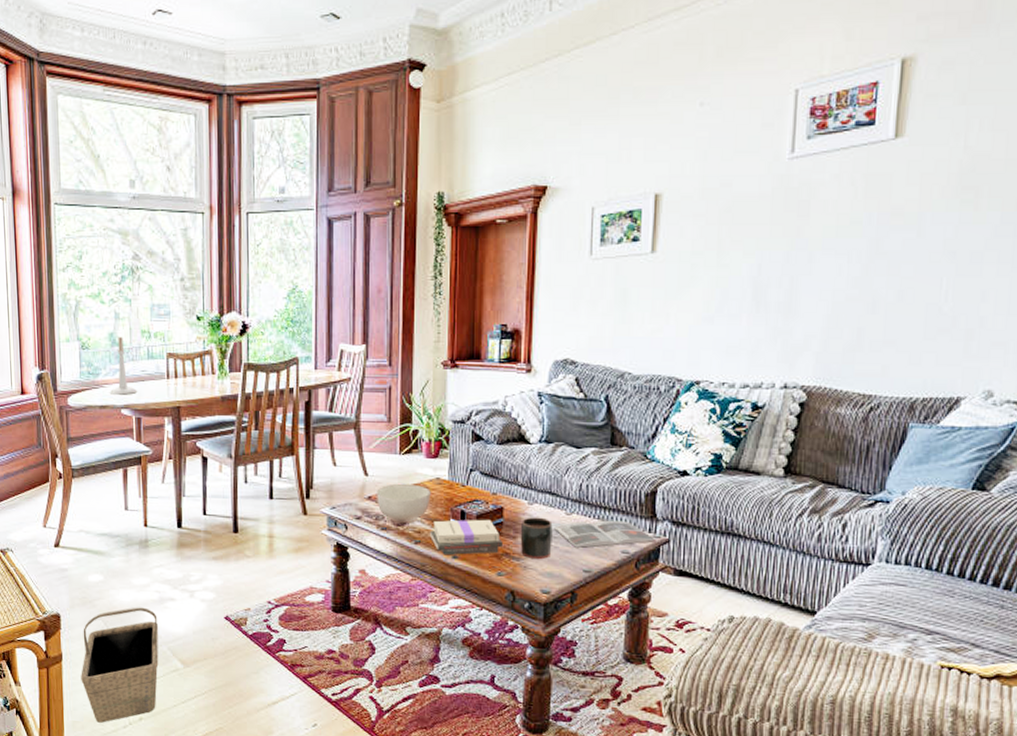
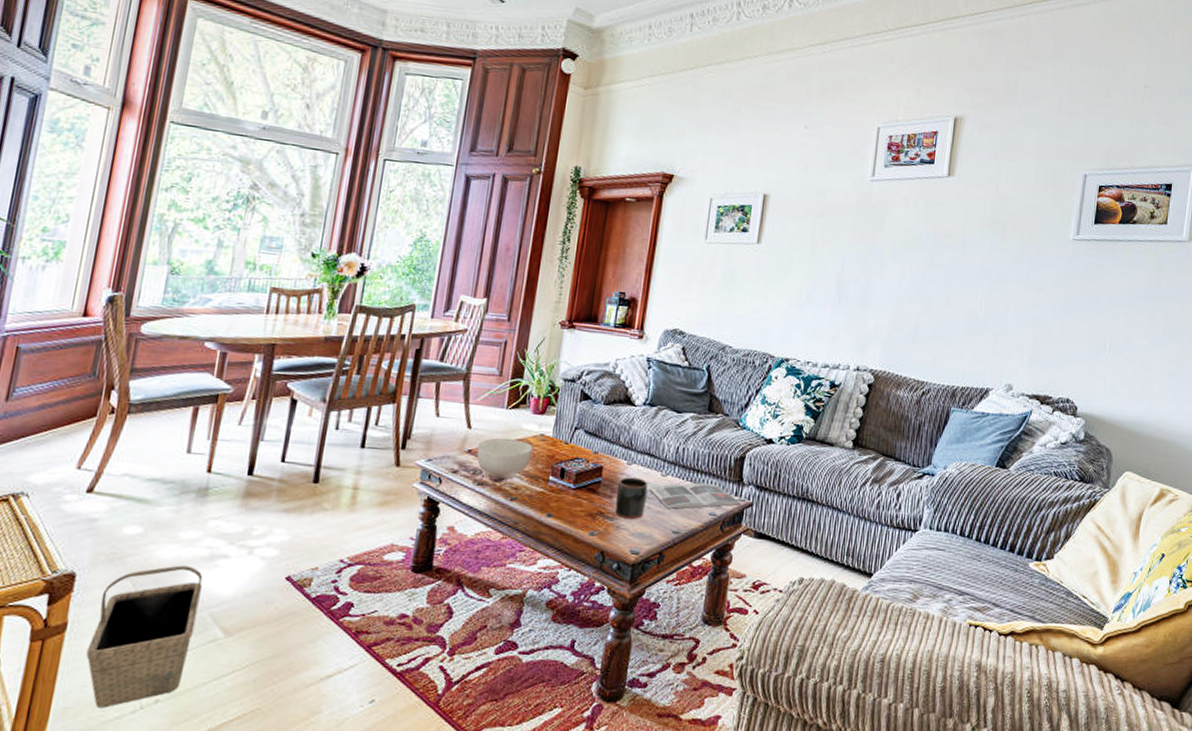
candlestick: present [109,336,137,395] -> none [194,265,228,327]
books: present [429,519,502,556] -> none [526,477,599,514]

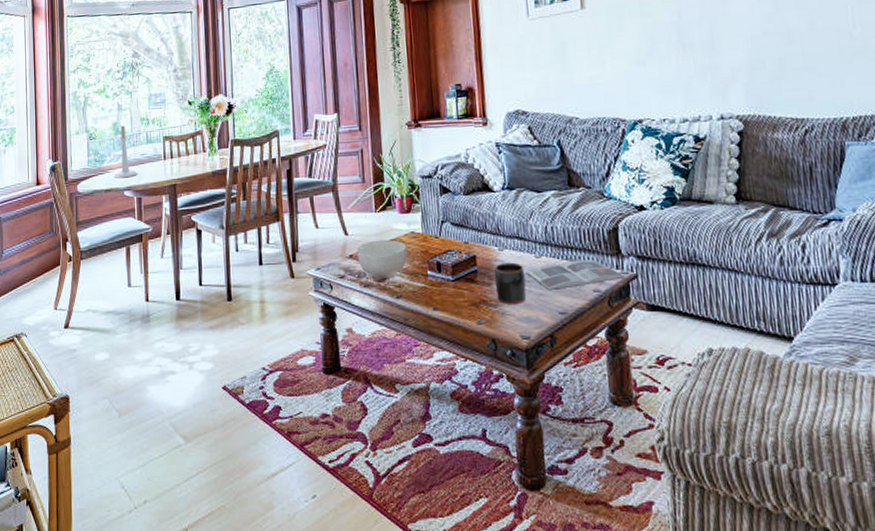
basket: present [86,565,203,708] -> none [88,383,162,509]
candlestick: none [194,265,228,327] -> present [113,125,137,179]

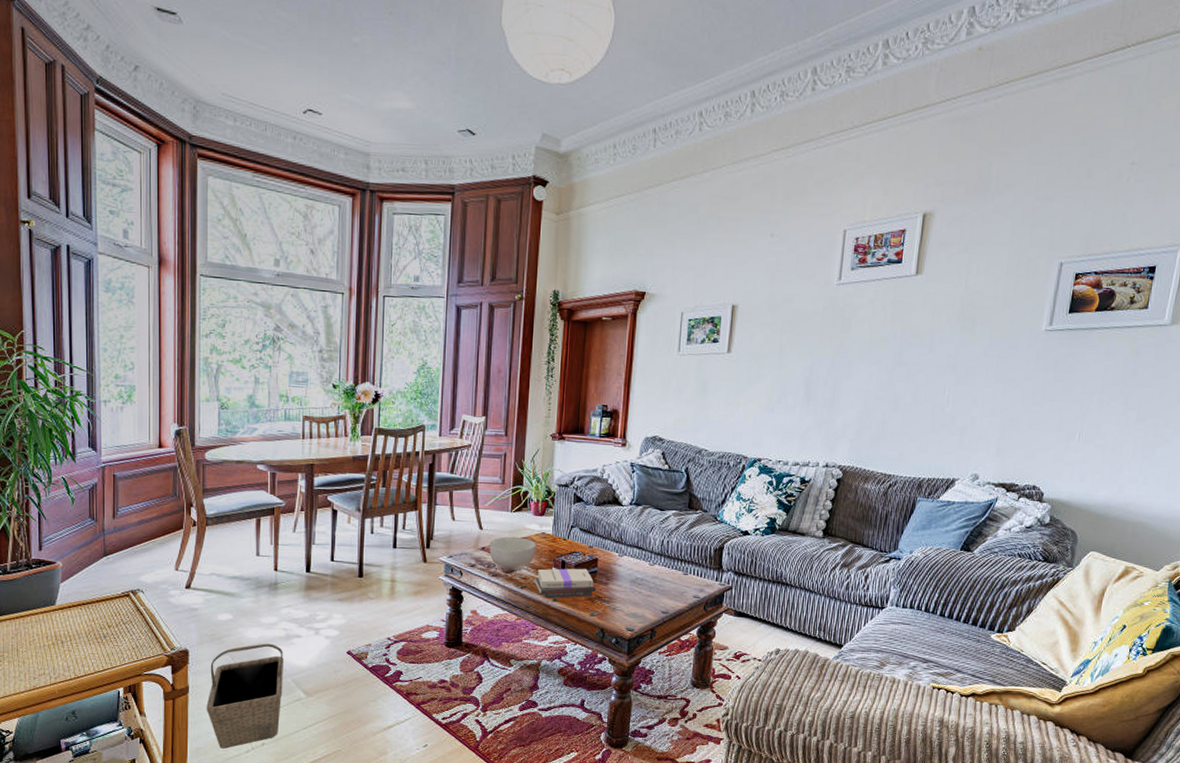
basket: none [88,383,162,509] -> present [206,643,284,749]
candlestick: present [113,125,137,179] -> none [246,399,273,452]
books: none [409,268,479,308] -> present [534,568,596,599]
mug: present [494,262,527,304] -> none [610,567,638,602]
magazine: present [526,259,626,290] -> none [639,570,723,593]

